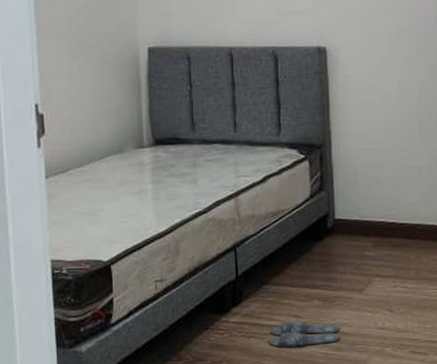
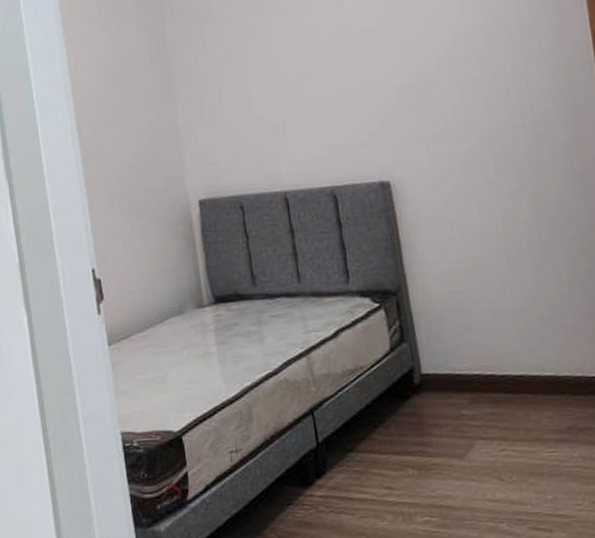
slippers: present [268,320,340,348] -> none [360,492,444,525]

